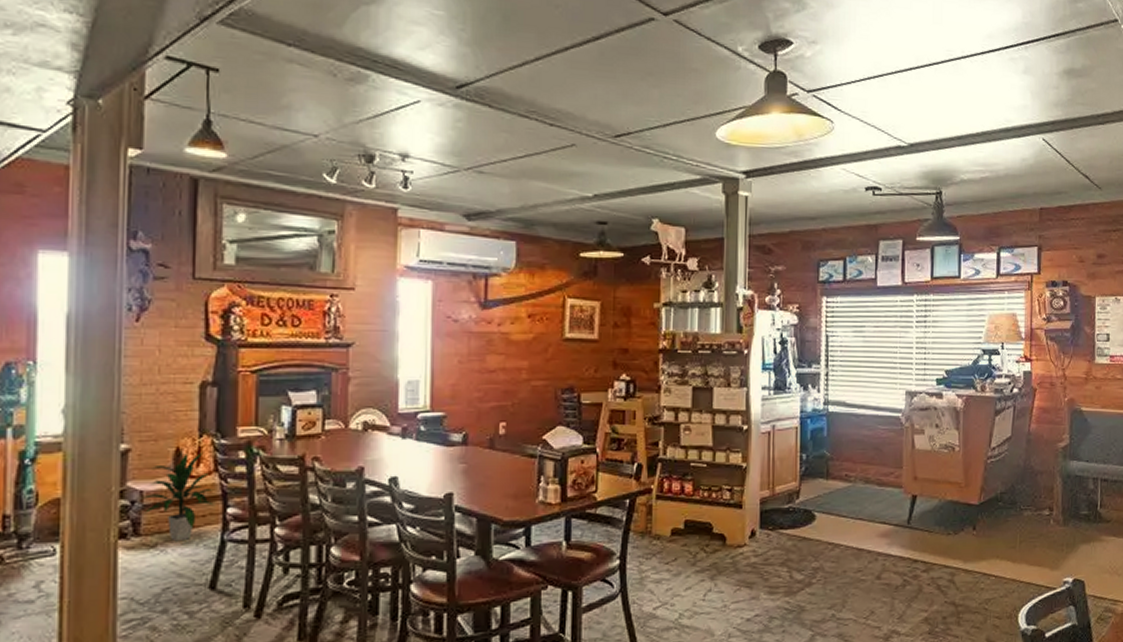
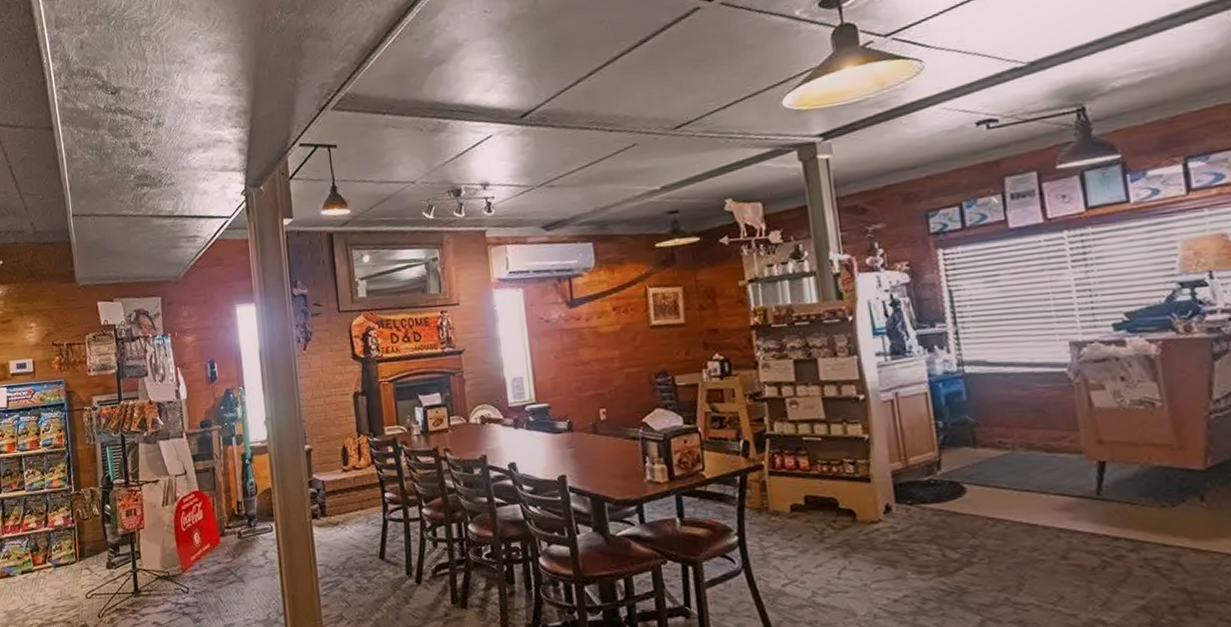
indoor plant: present [140,451,214,542] -> none [322,448,375,521]

